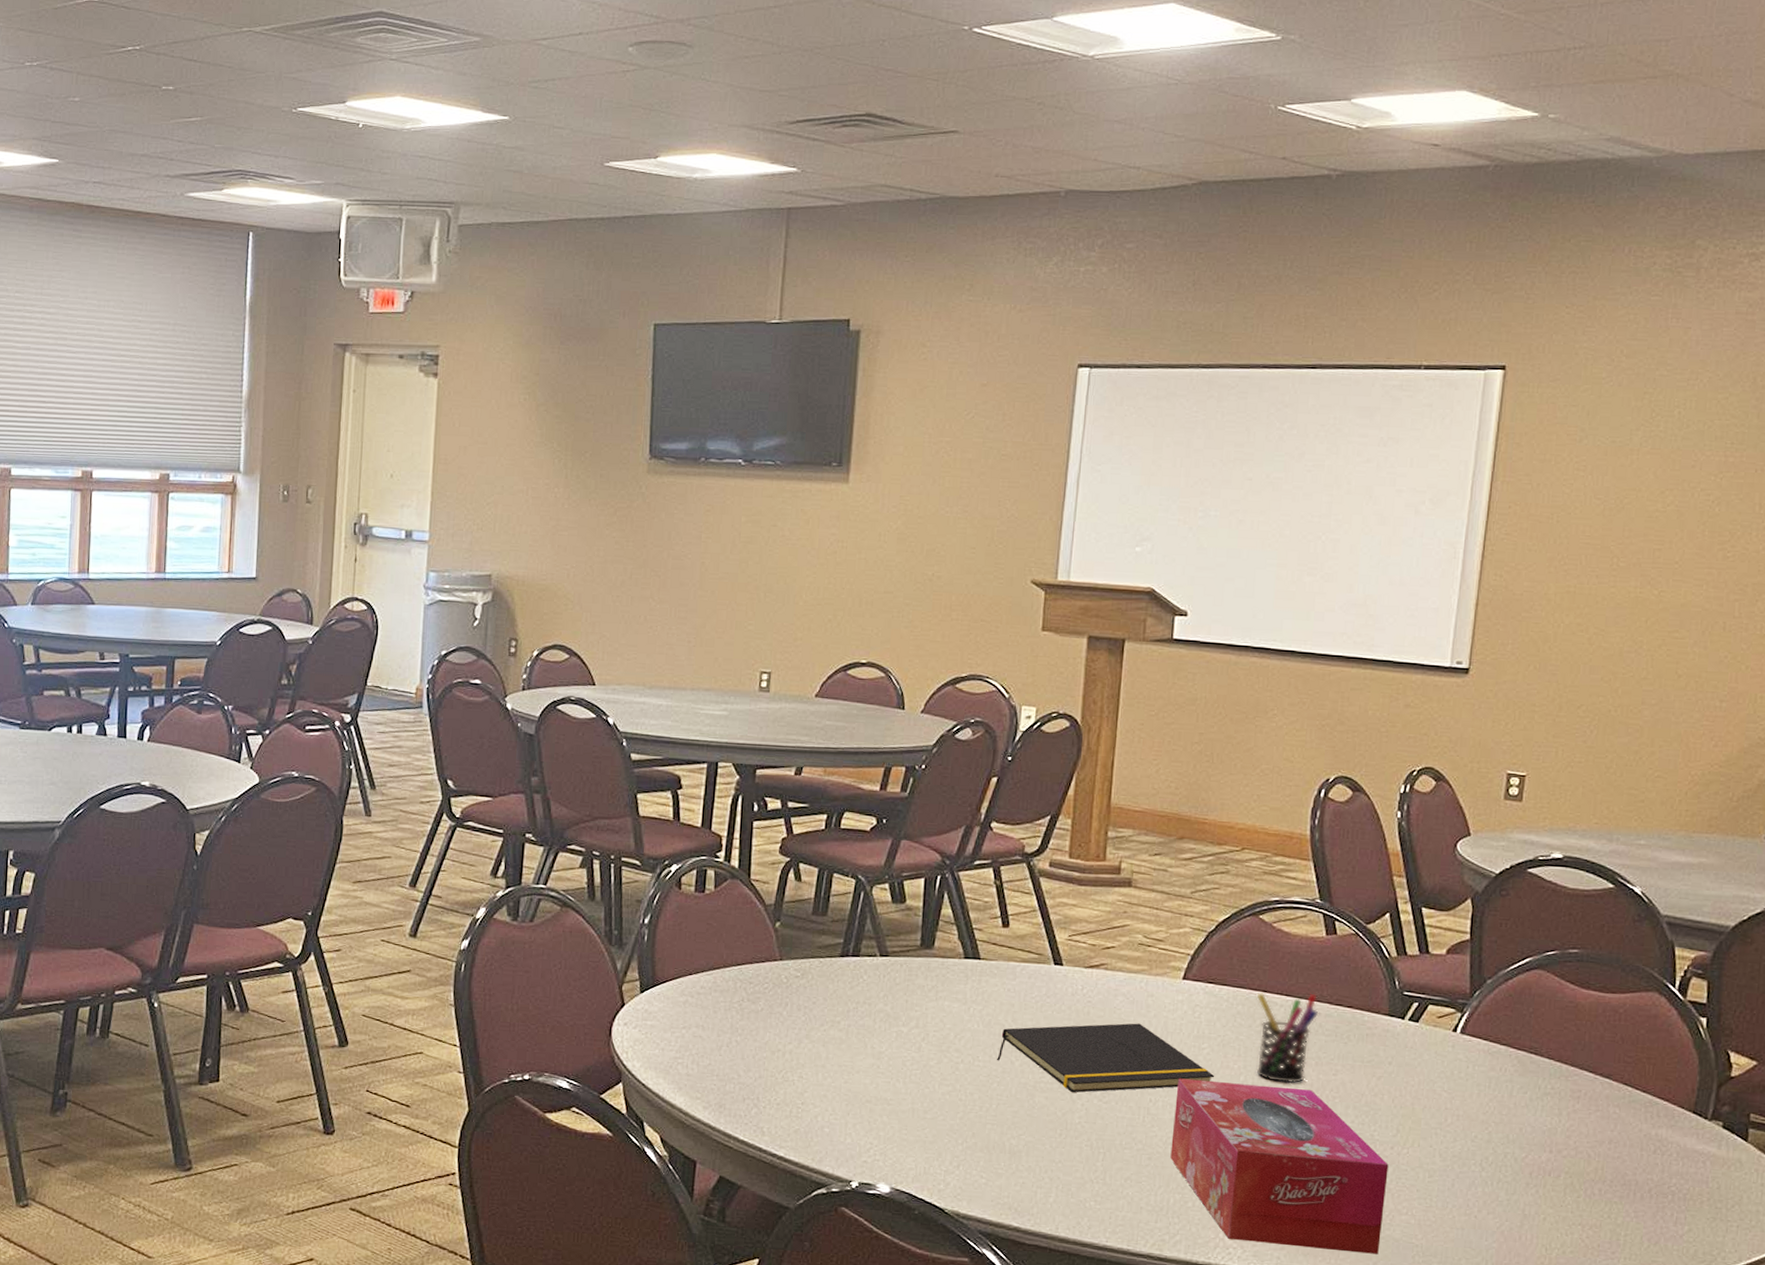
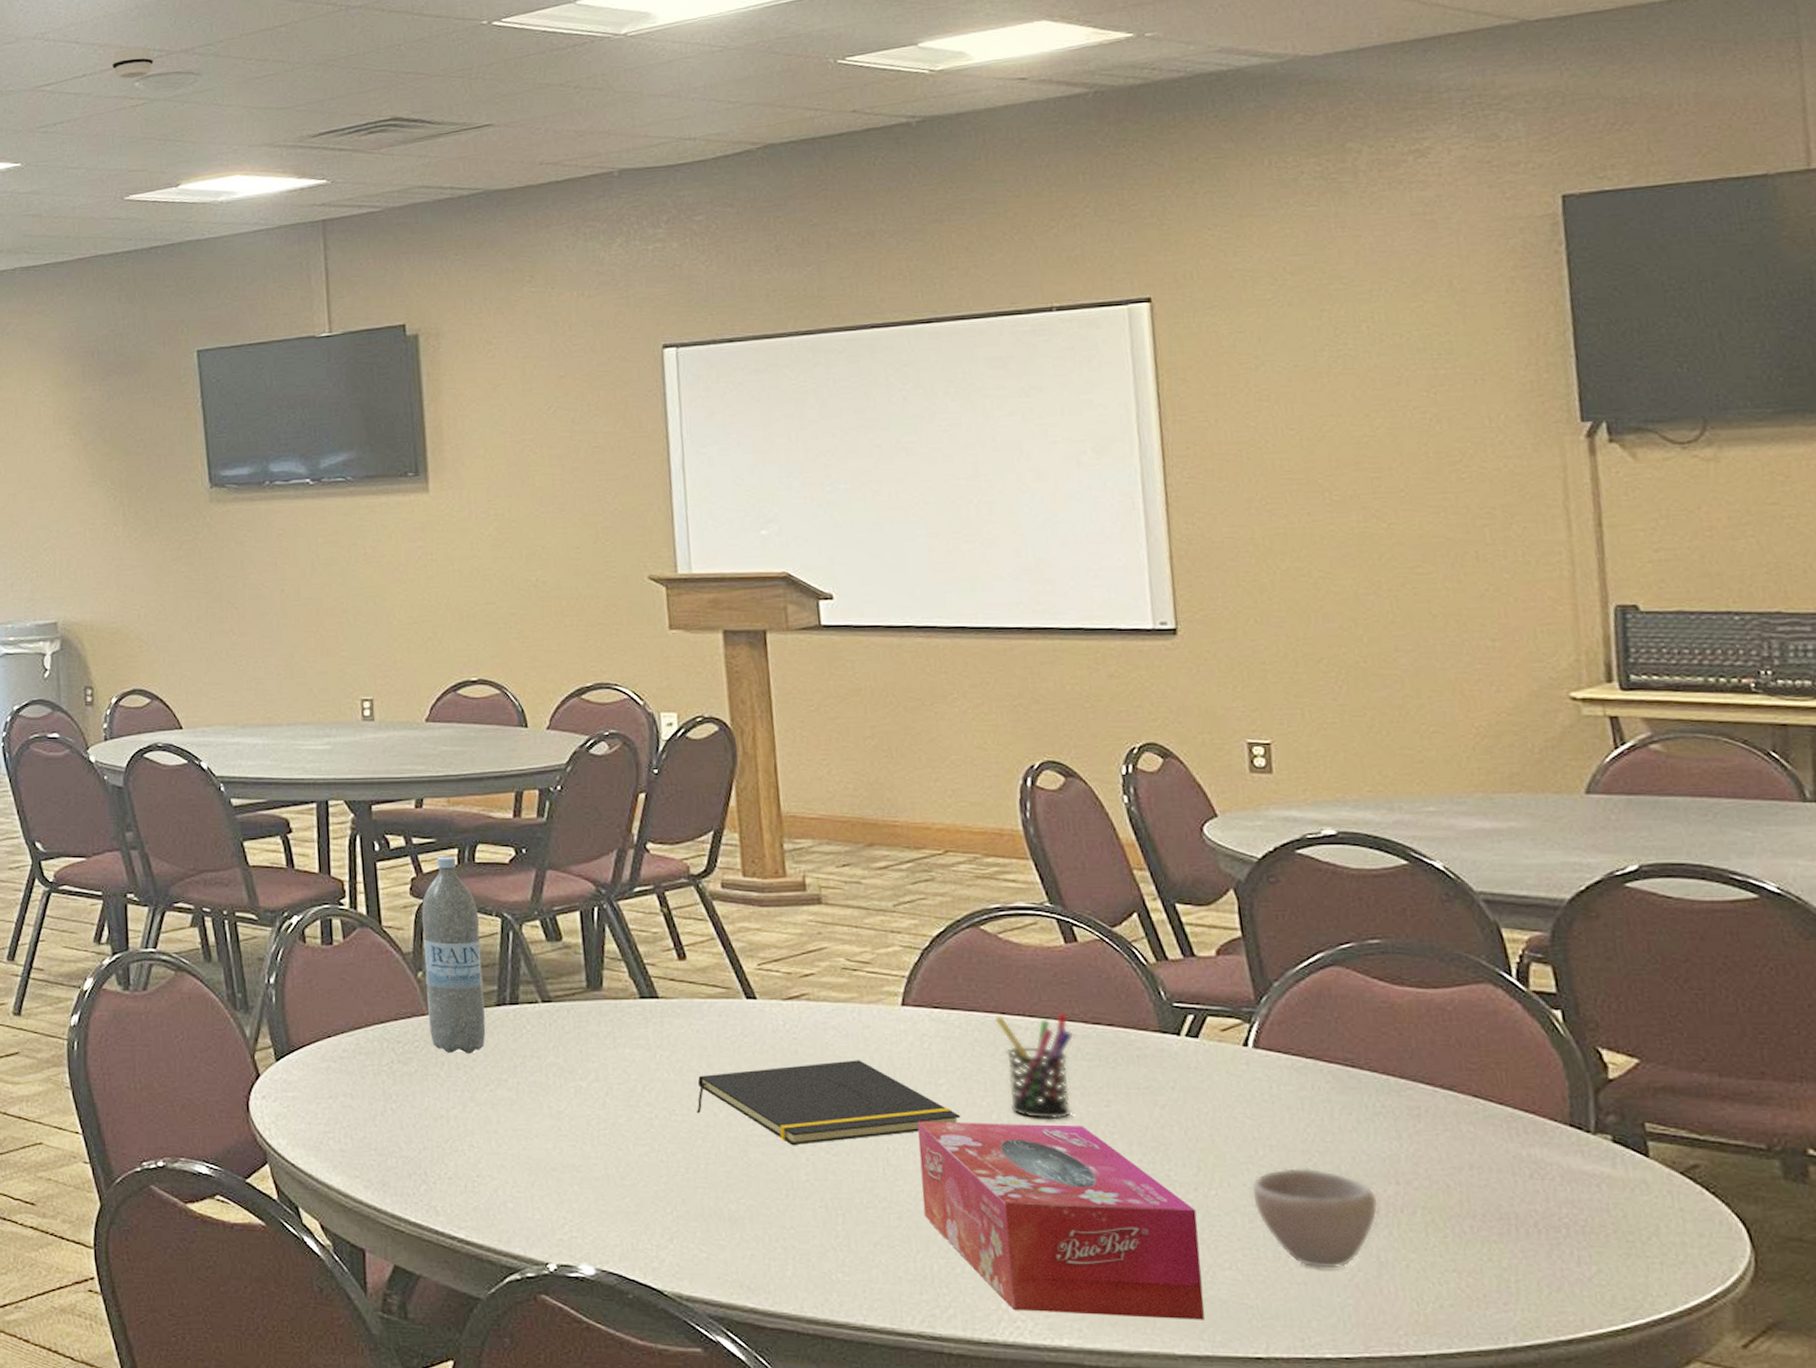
smoke detector: none [608,11,650,43] -> present [111,47,155,79]
water bottle: none [779,820,837,998] -> present [421,856,486,1054]
cup: none [1435,1134,1533,1218] -> present [1251,1167,1378,1269]

